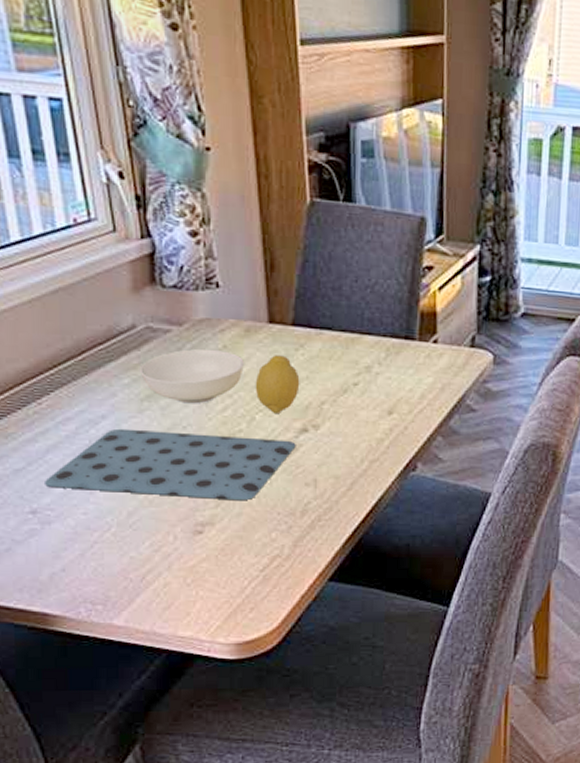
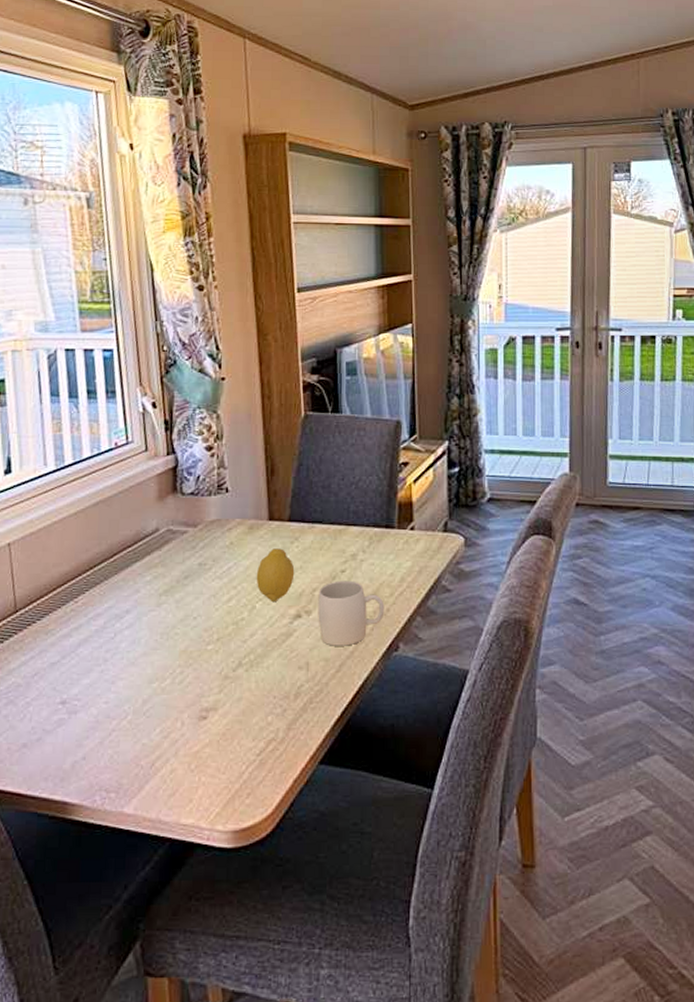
placemat: present [45,428,296,501] -> none [75,621,291,686]
bowl: present [139,348,245,404] -> none [159,546,248,596]
mug: none [325,394,402,464] -> present [317,580,385,646]

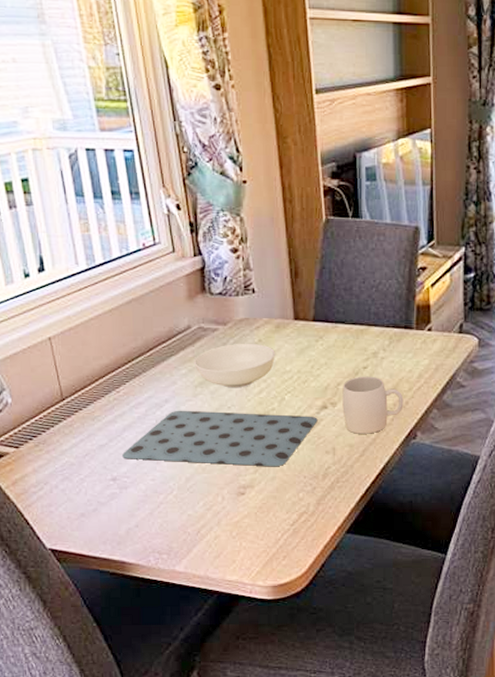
placemat: none [75,621,291,686] -> present [122,410,318,467]
bowl: none [159,546,248,596] -> present [193,343,276,388]
fruit: present [256,548,295,601] -> none [284,346,320,394]

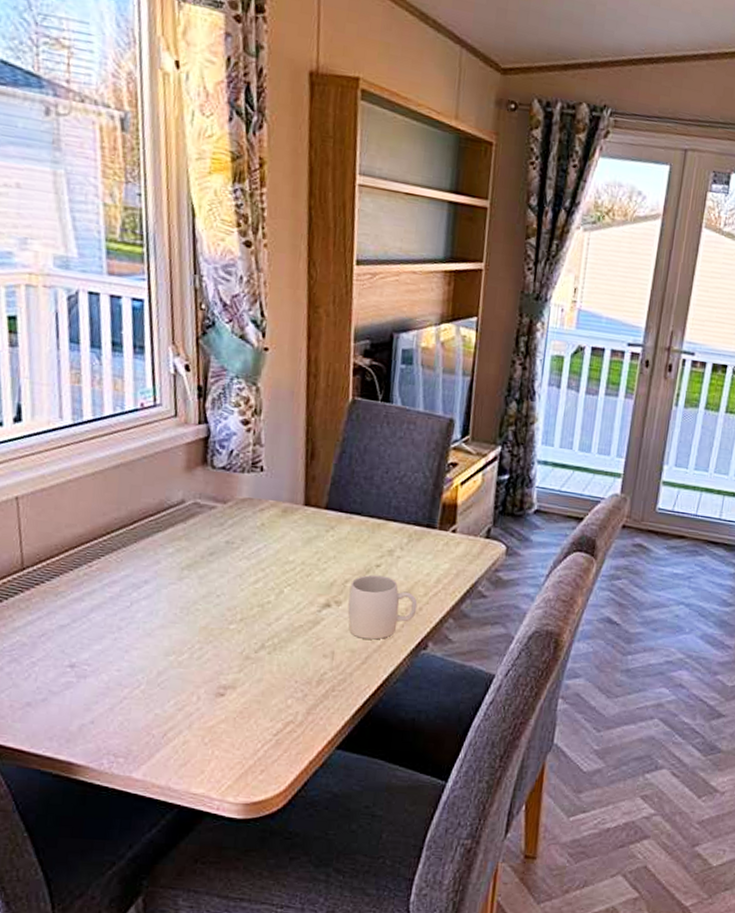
placemat: present [122,410,318,467] -> none [85,593,319,668]
bowl: present [193,343,276,388] -> none [183,525,280,575]

